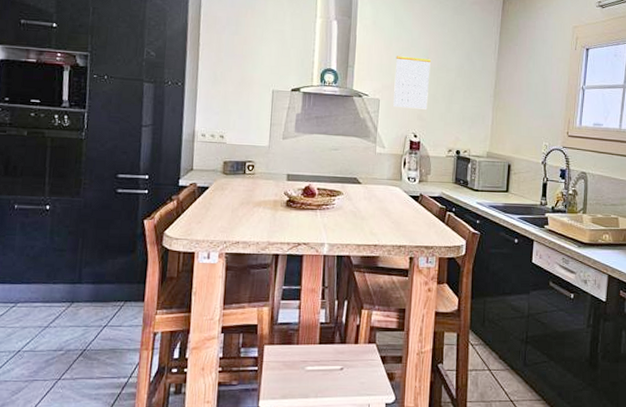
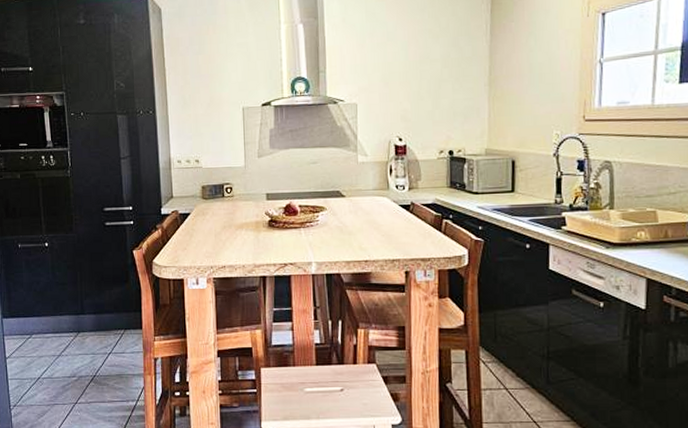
calendar: present [393,53,432,109] -> none [371,49,412,110]

